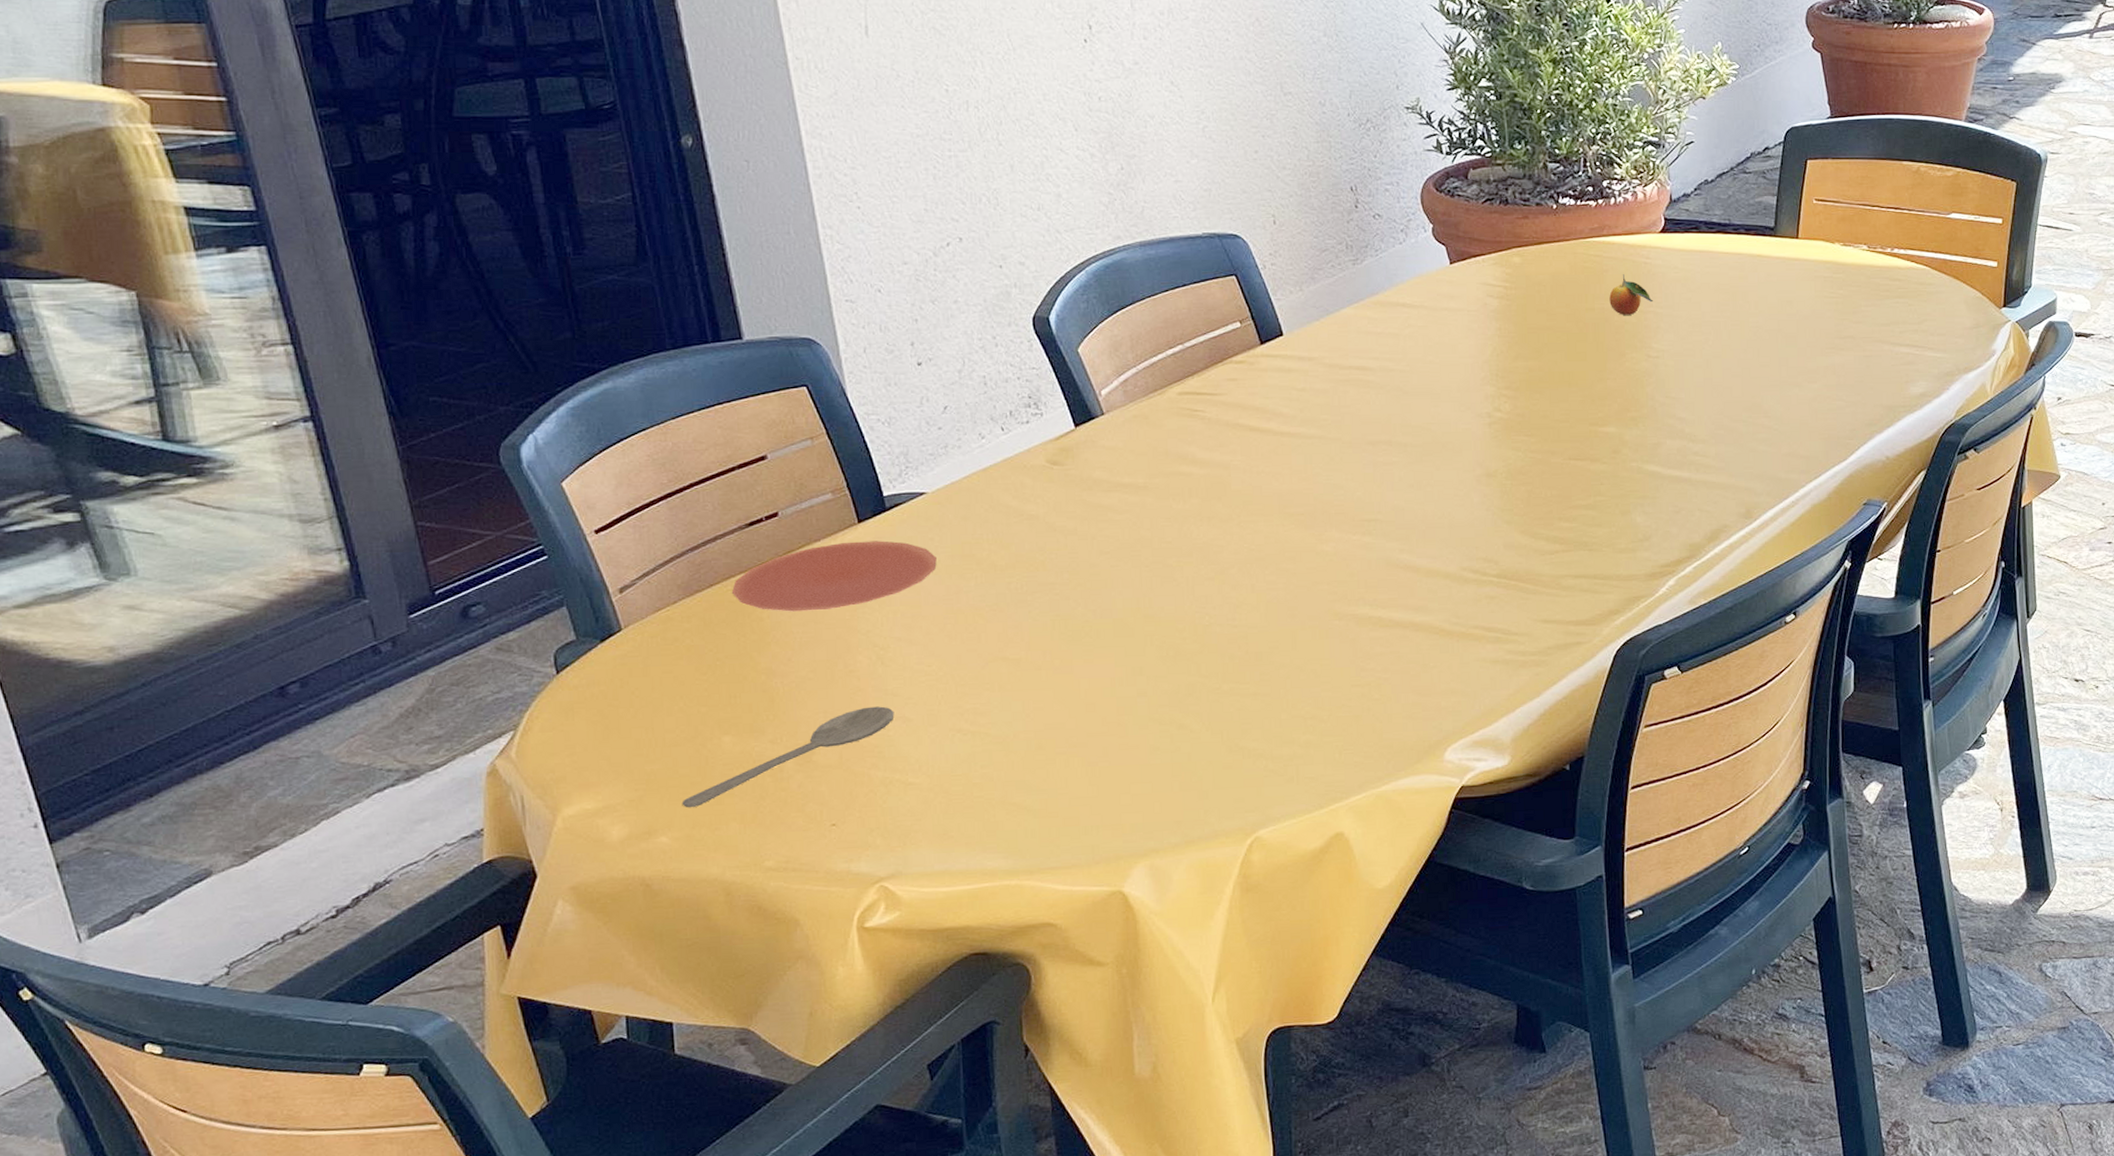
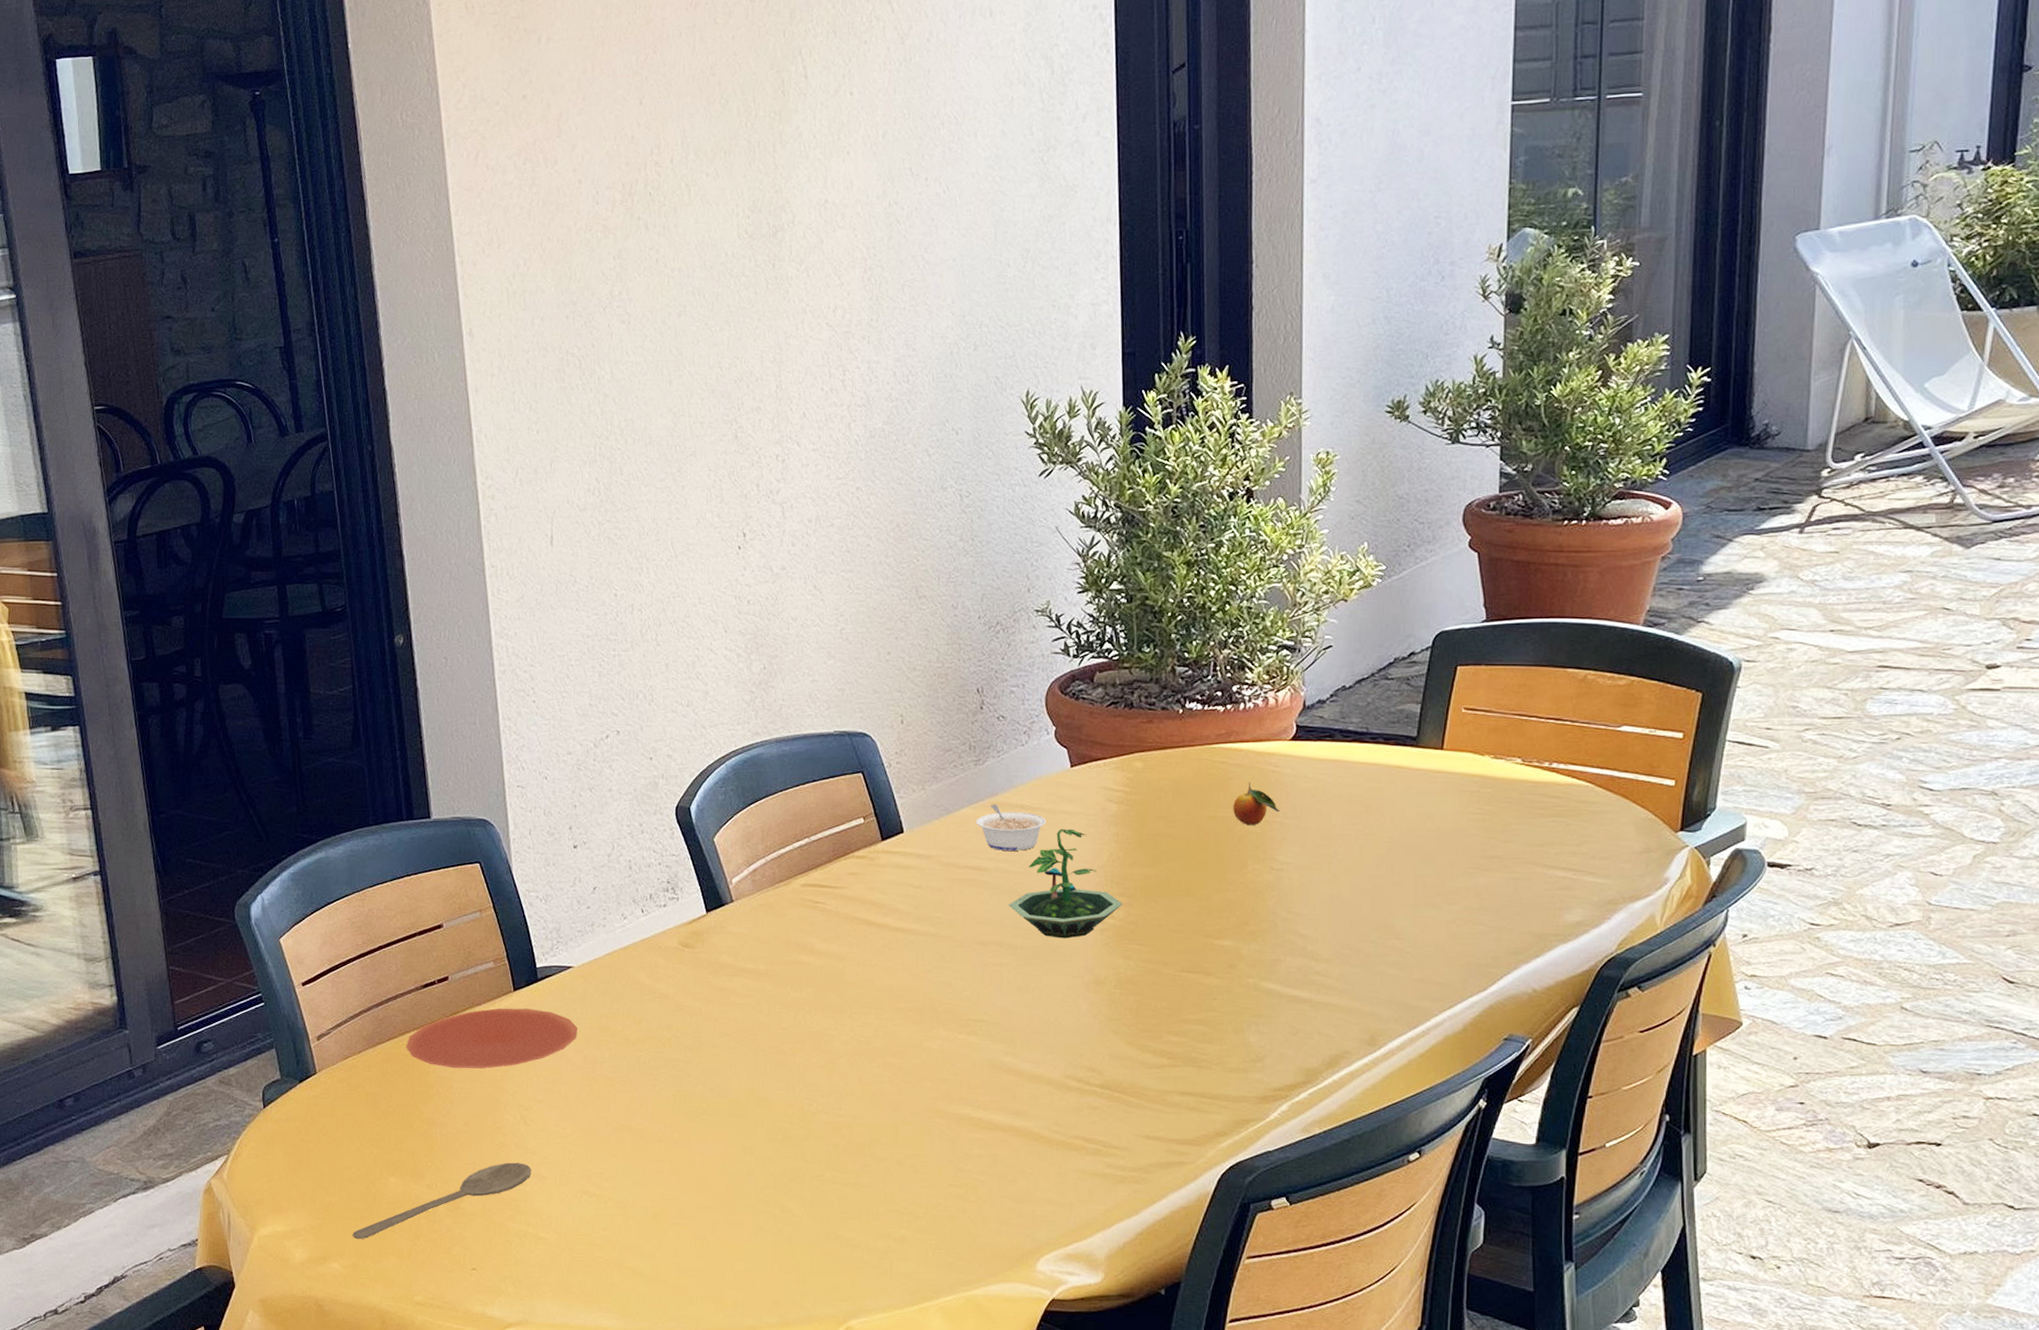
legume: none [1357,303,1429,349] -> present [976,804,1046,851]
terrarium: none [1396,325,1509,434] -> present [1009,828,1123,939]

